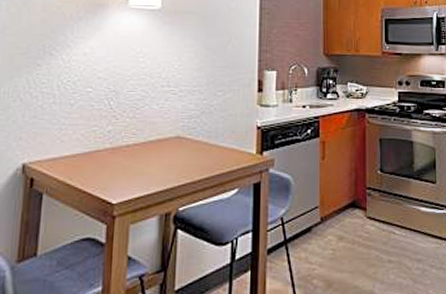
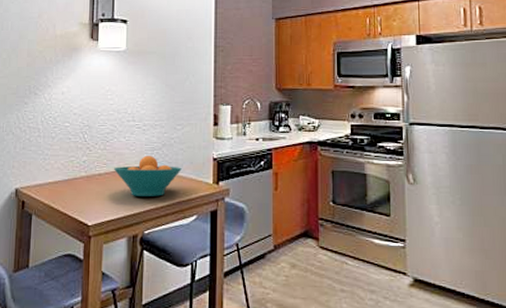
fruit bowl: none [145,124,222,169] -> present [114,156,182,197]

